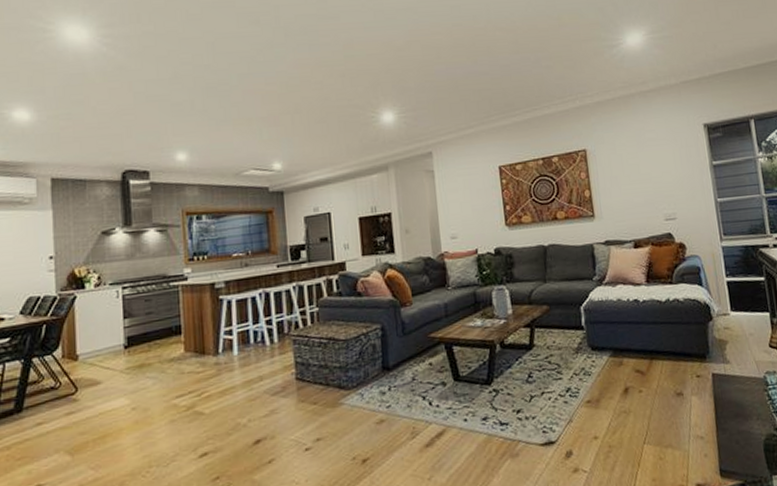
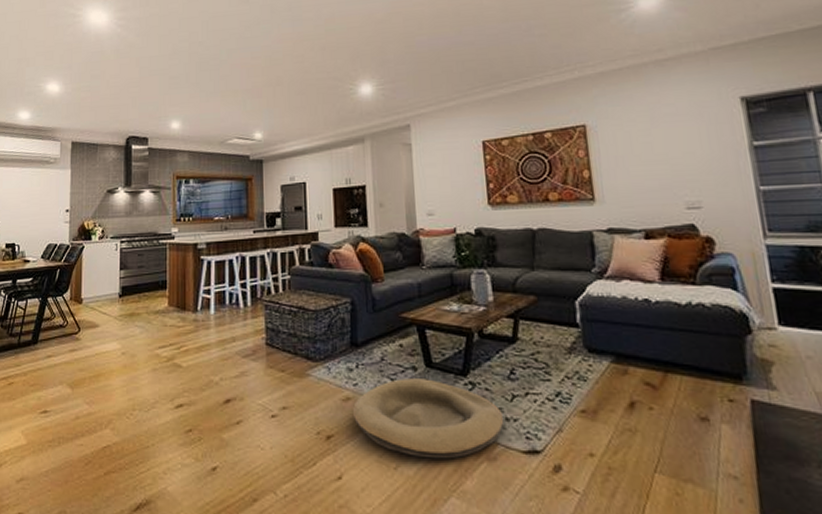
dog bed: none [387,391,525,465] -> present [353,379,505,459]

